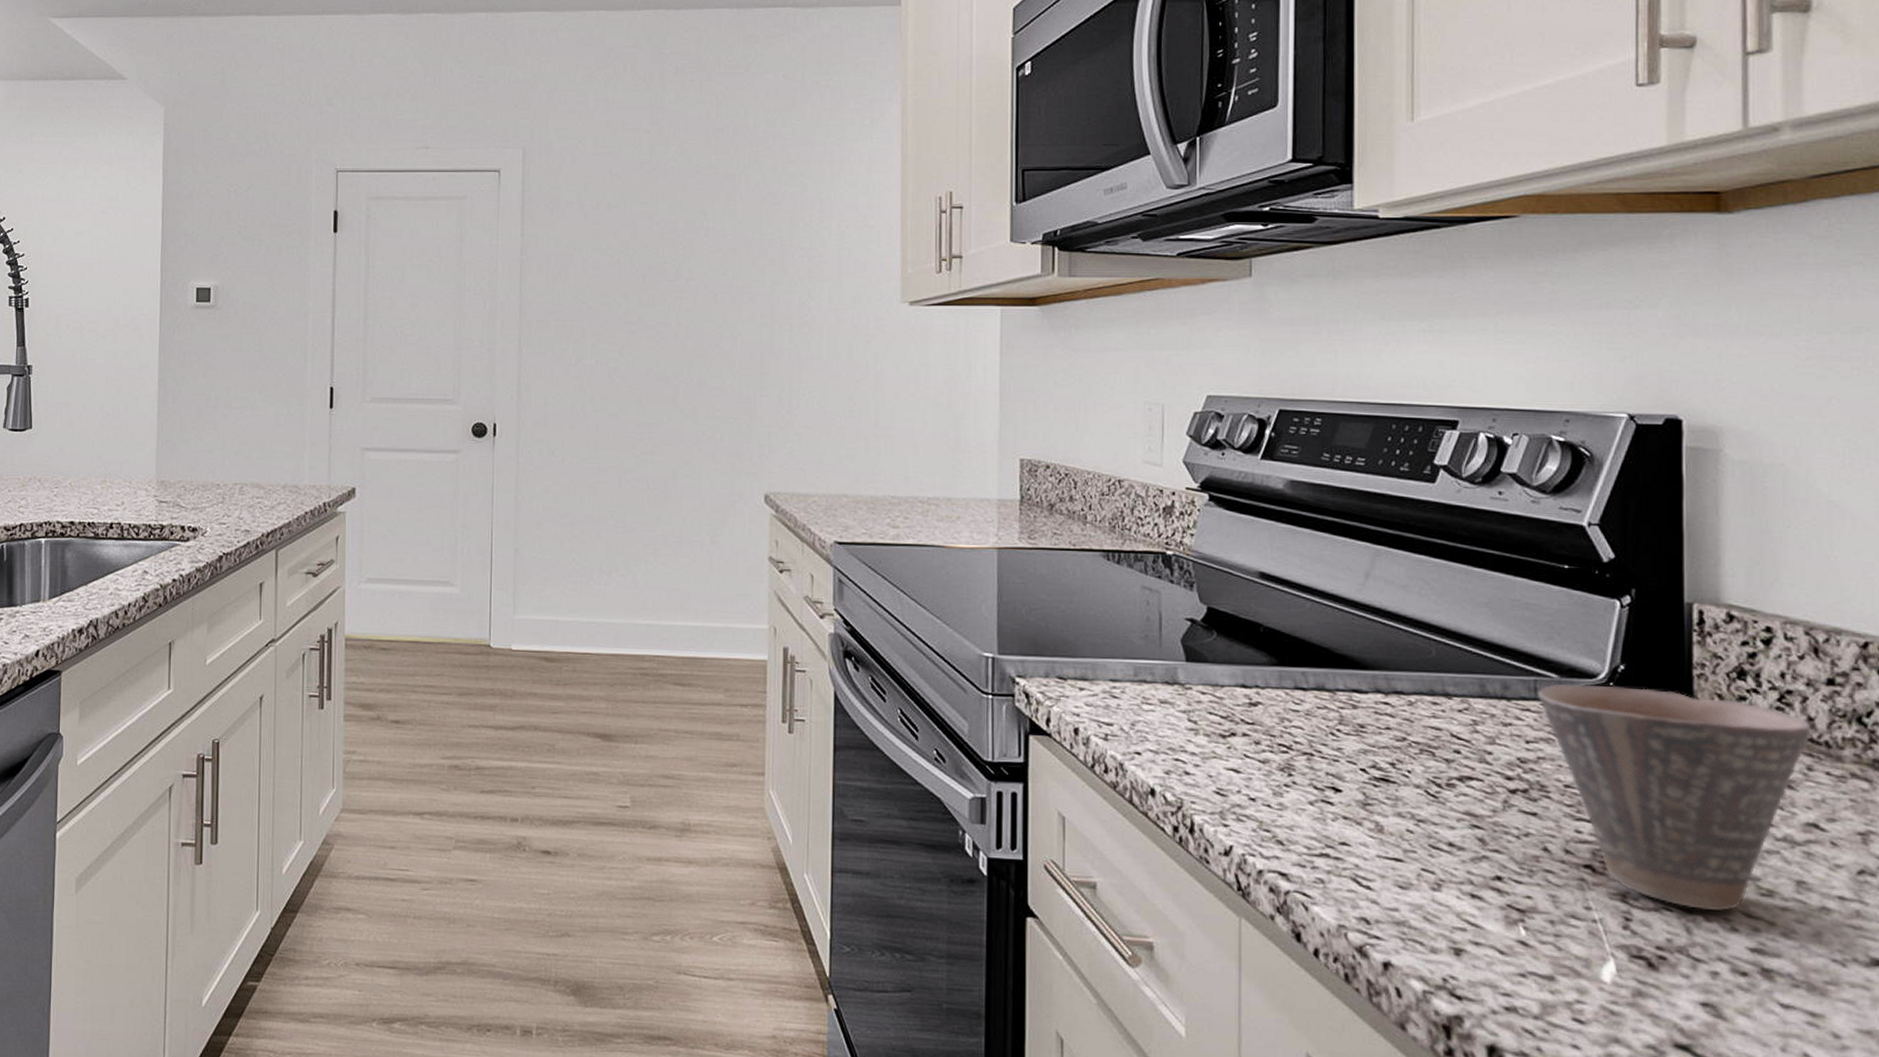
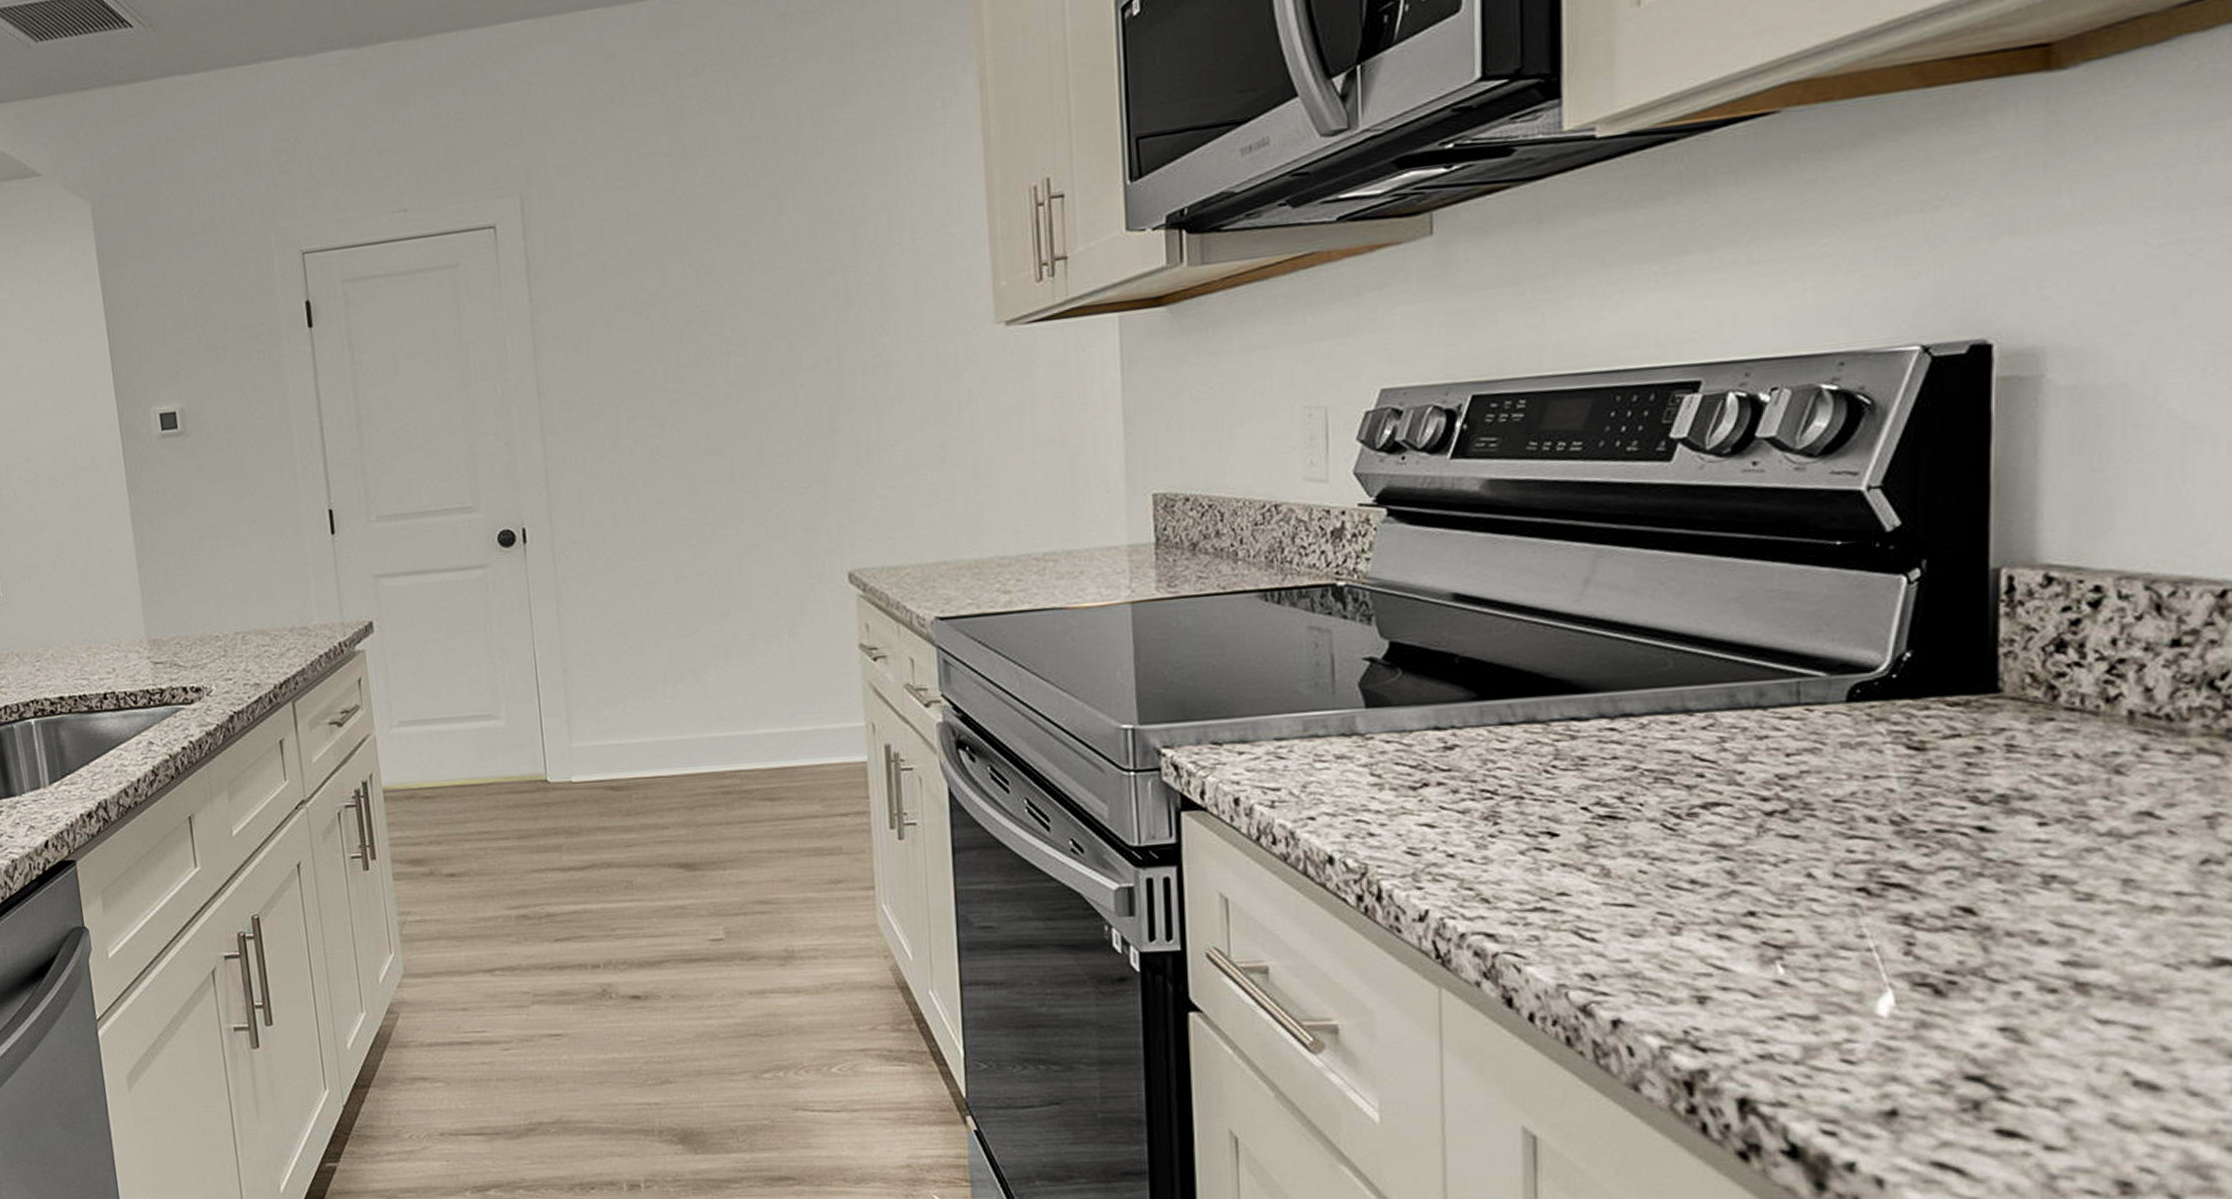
cup: present [1538,683,1811,911] -> none [1801,676,2148,925]

